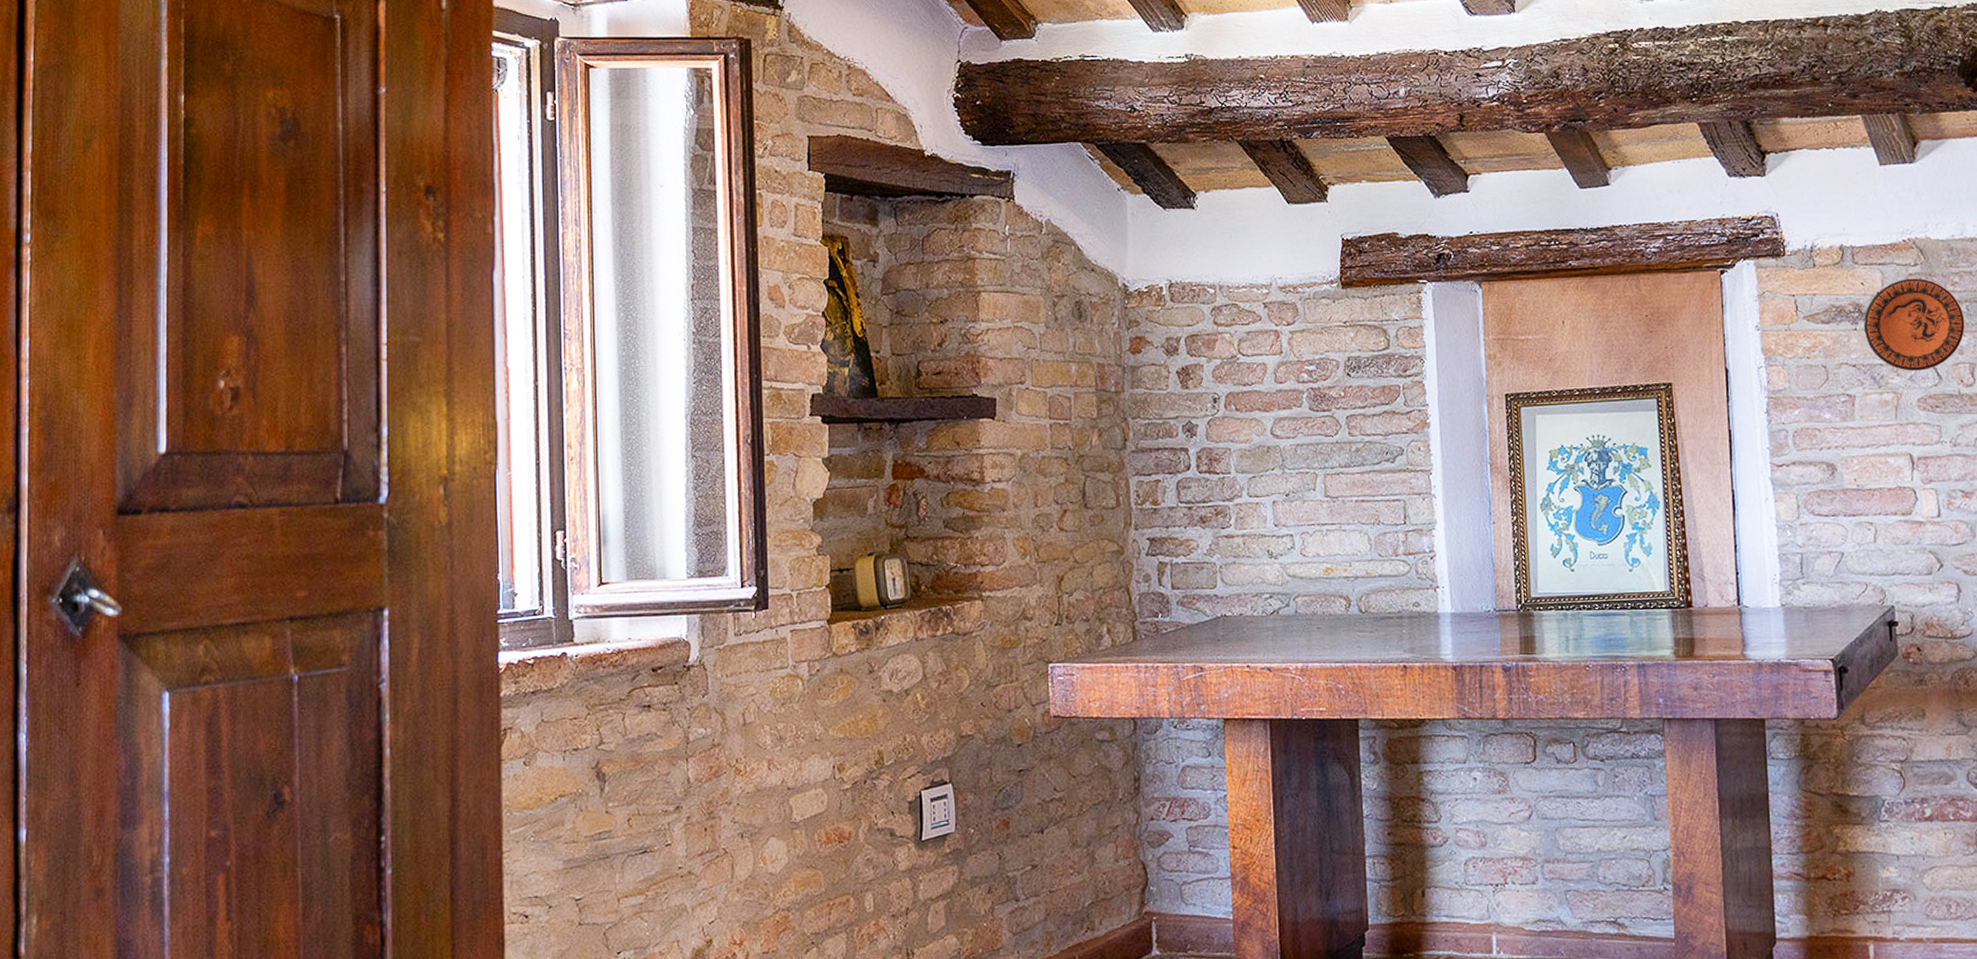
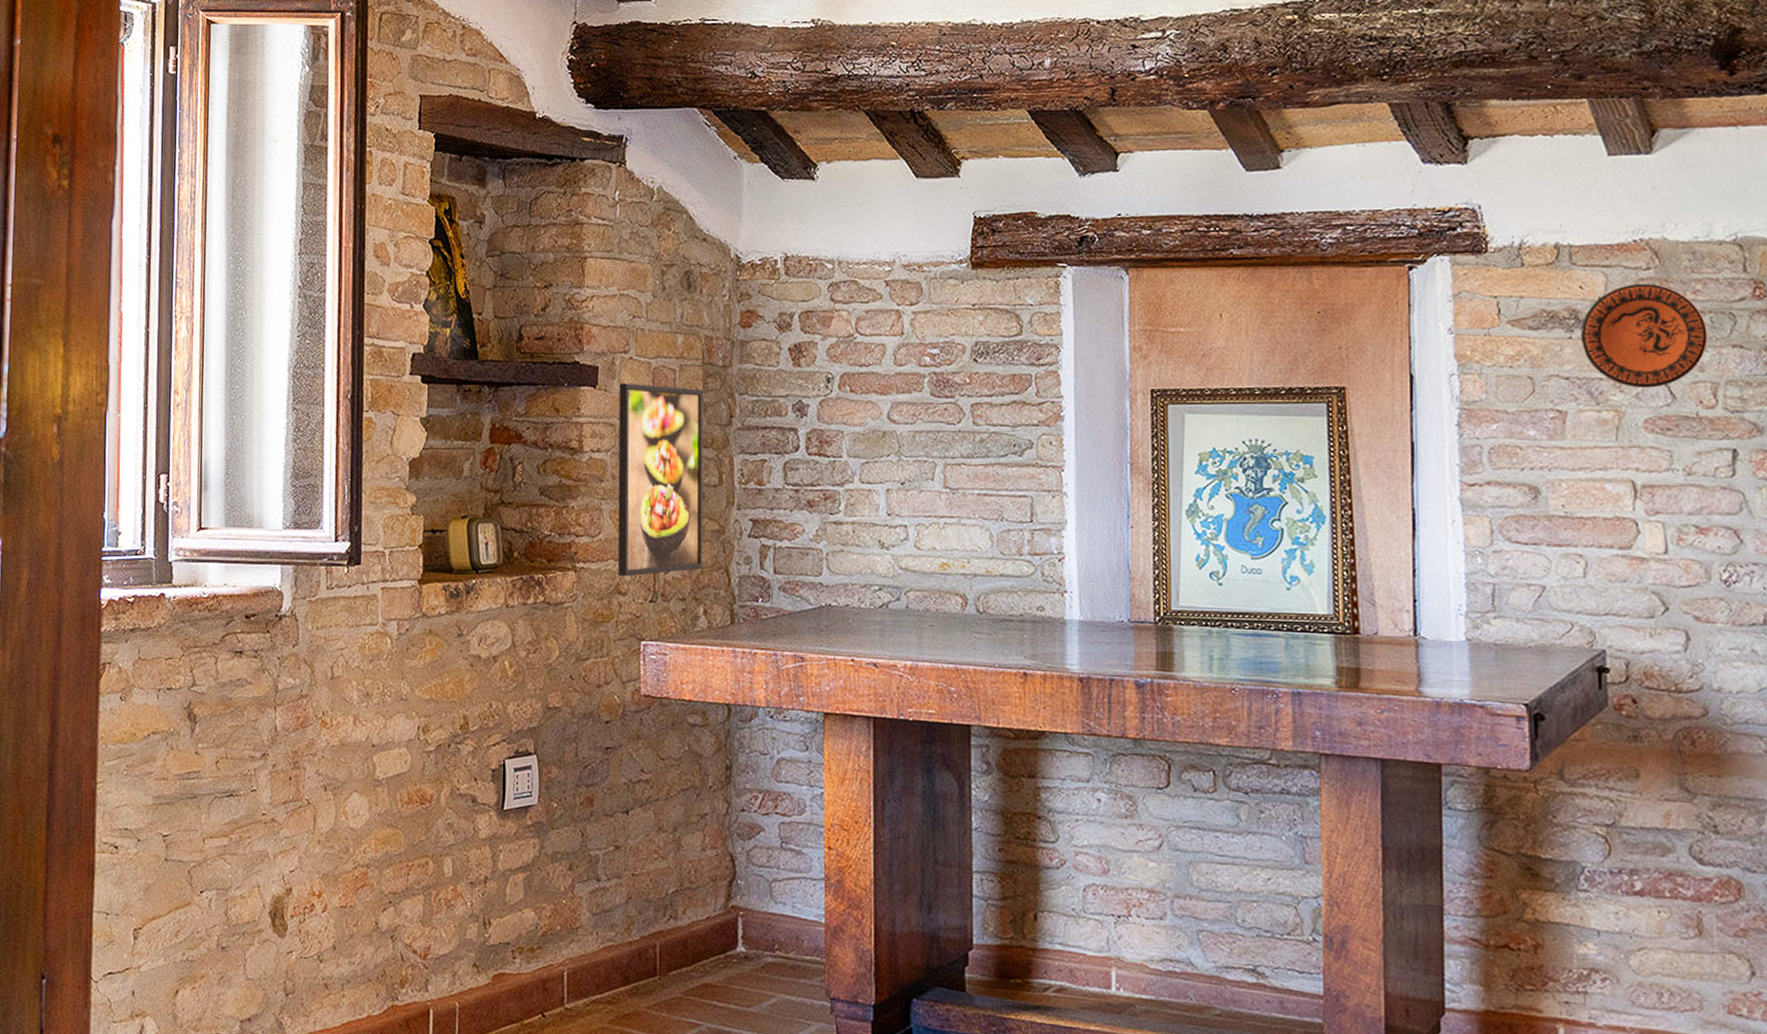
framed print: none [1017,413,1104,602] -> present [617,383,703,577]

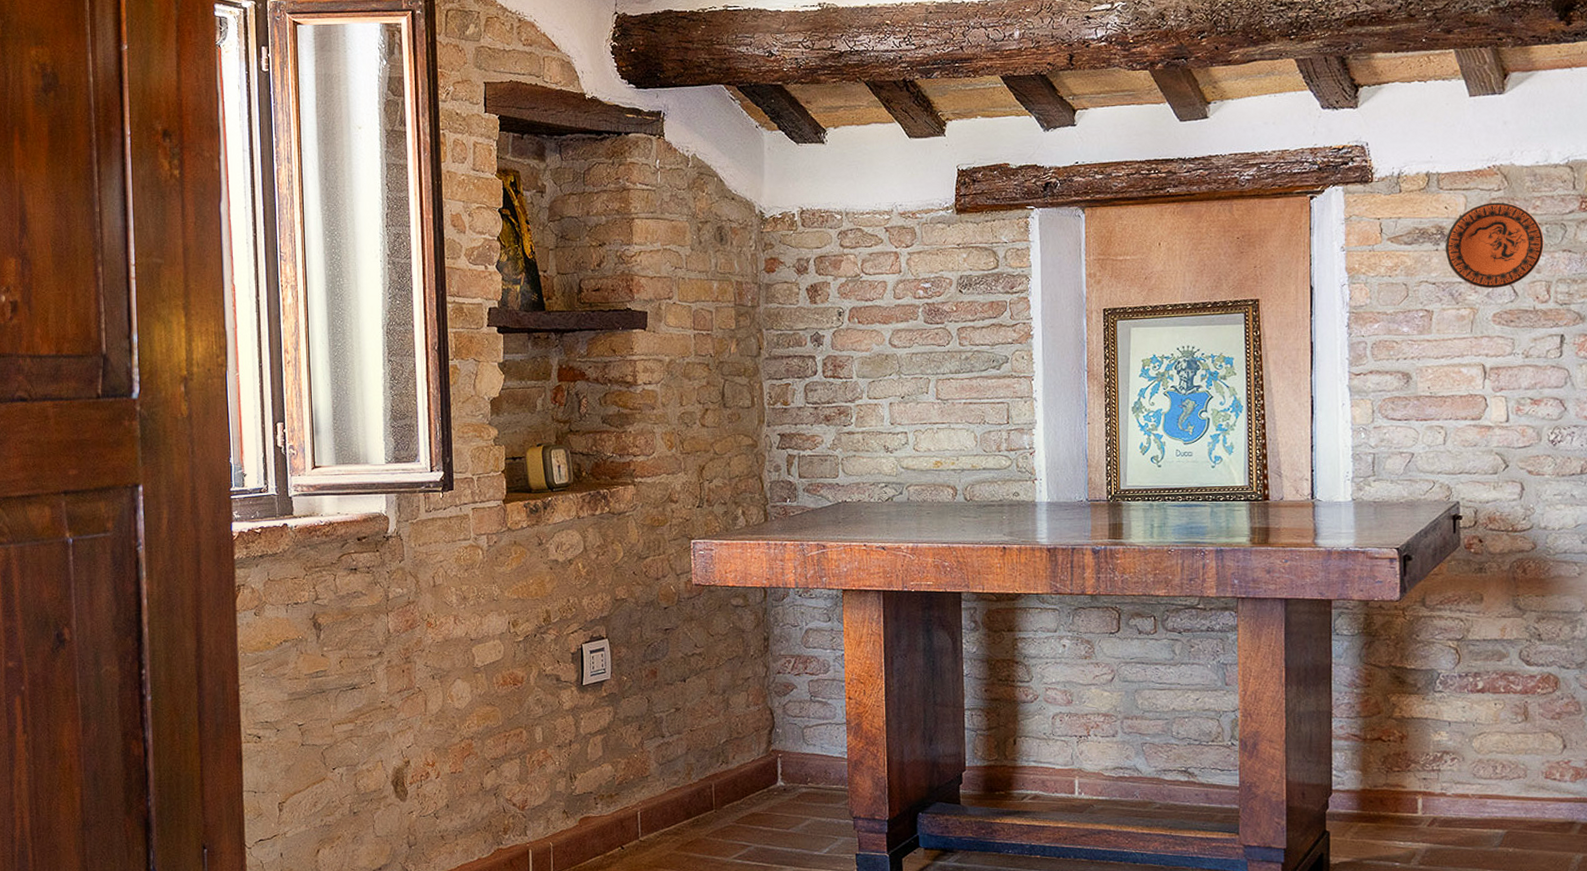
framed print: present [617,383,703,577] -> none [665,324,740,488]

